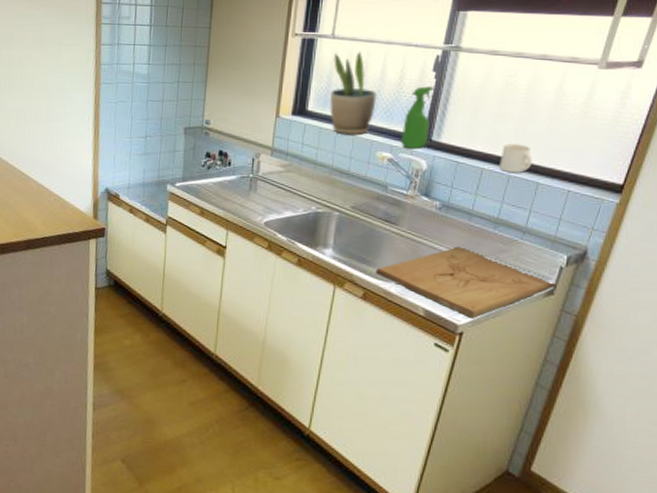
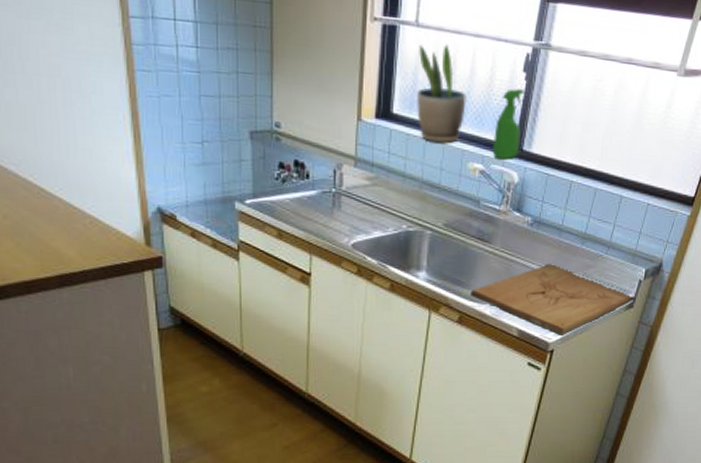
cup: present [499,144,533,174] -> none [587,154,617,187]

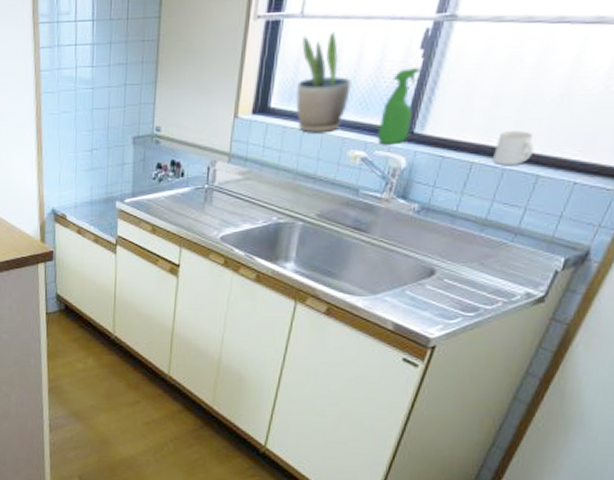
cutting board: present [469,264,636,335] -> none [340,253,549,331]
cup: none [587,154,617,187] -> present [493,131,535,166]

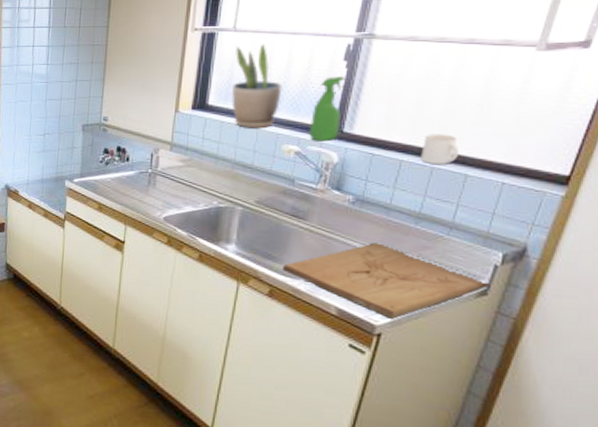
cutting board: none [340,253,549,331] -> present [281,243,491,319]

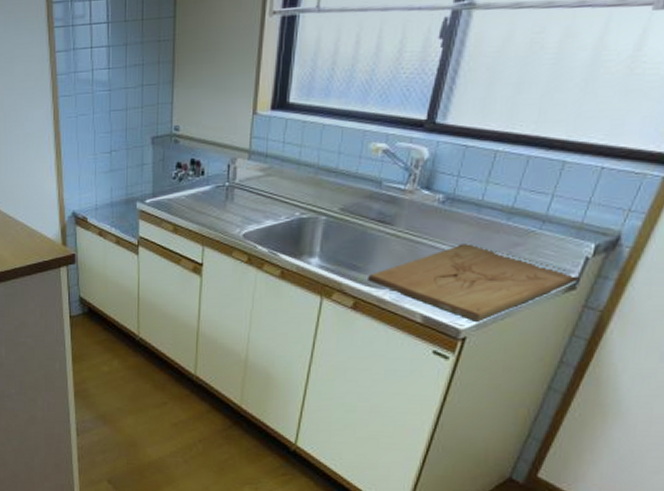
potted plant: present [231,43,282,129] -> none [314,24,371,127]
spray bottle: present [309,76,345,142] -> none [398,58,440,136]
cup: present [421,134,460,166] -> none [517,117,560,153]

